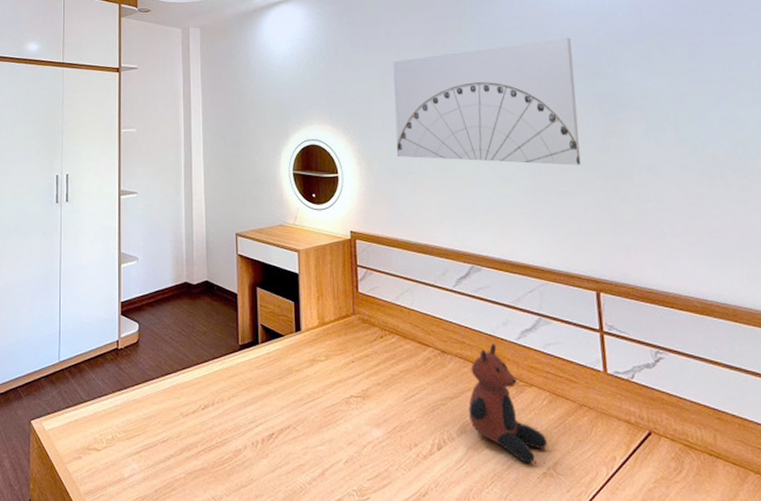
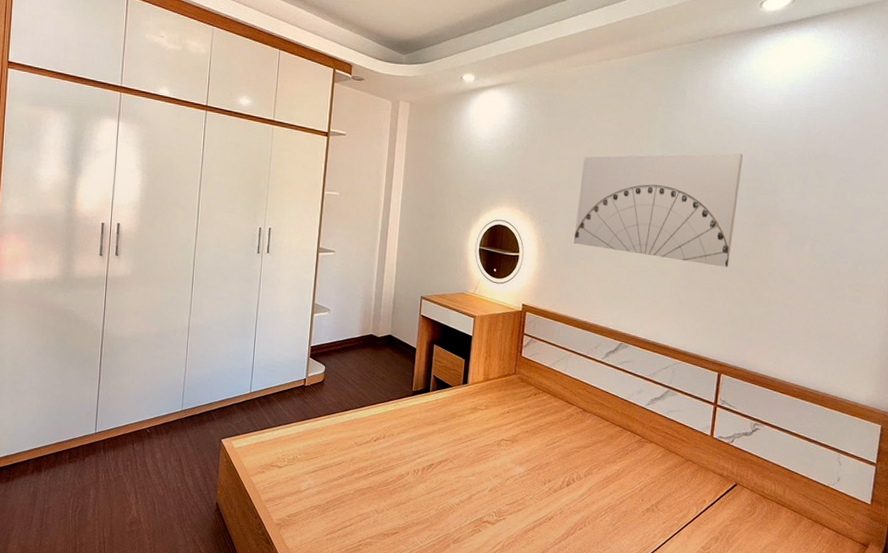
teddy bear: present [468,343,548,463] -> none [596,406,656,501]

